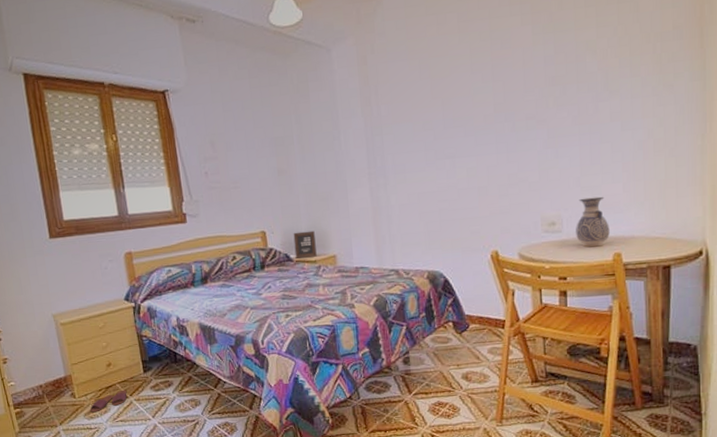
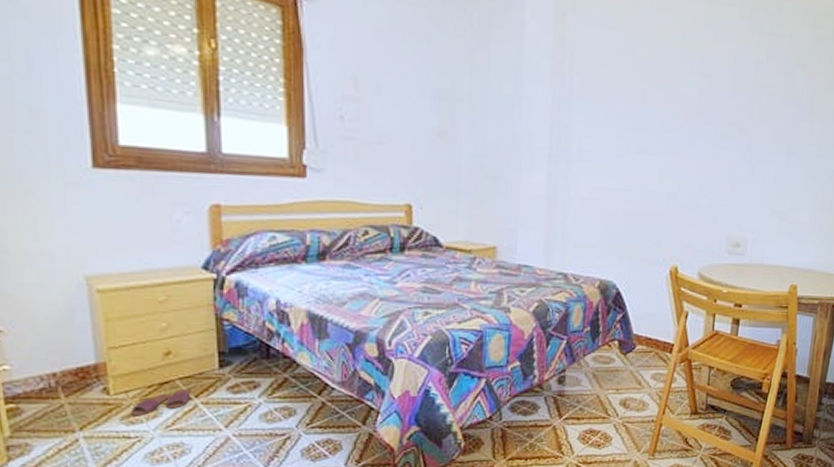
picture frame: present [293,230,317,259] -> none [446,212,474,246]
vase: present [575,196,610,247] -> none [757,222,791,276]

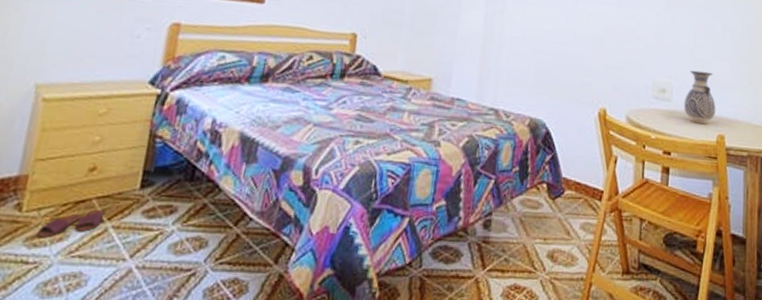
vase: none [757,222,791,276] -> present [683,70,716,125]

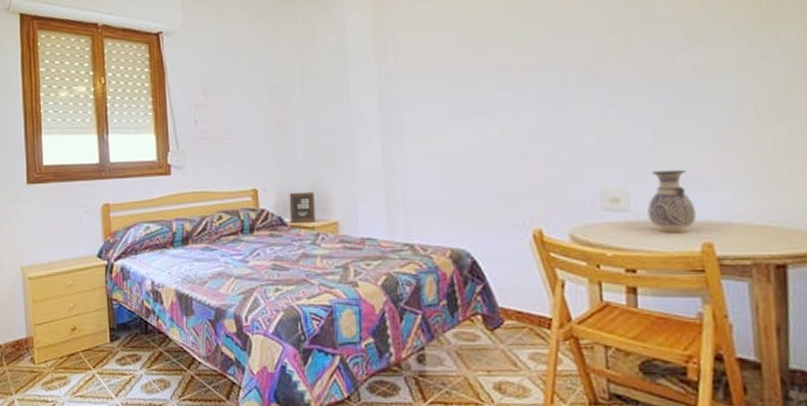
slippers: present [36,209,105,238] -> none [48,360,90,383]
picture frame: none [384,42,414,76] -> present [289,191,315,223]

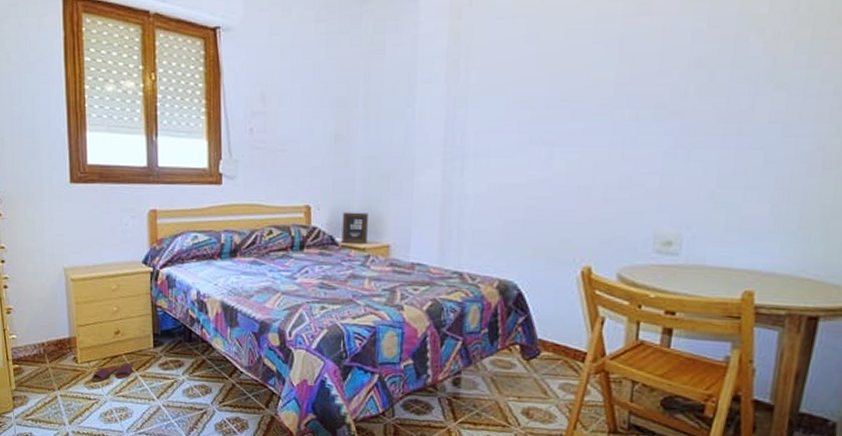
slippers: none [48,360,90,383] -> present [91,362,133,382]
vase: present [646,169,696,233] -> none [696,216,744,280]

